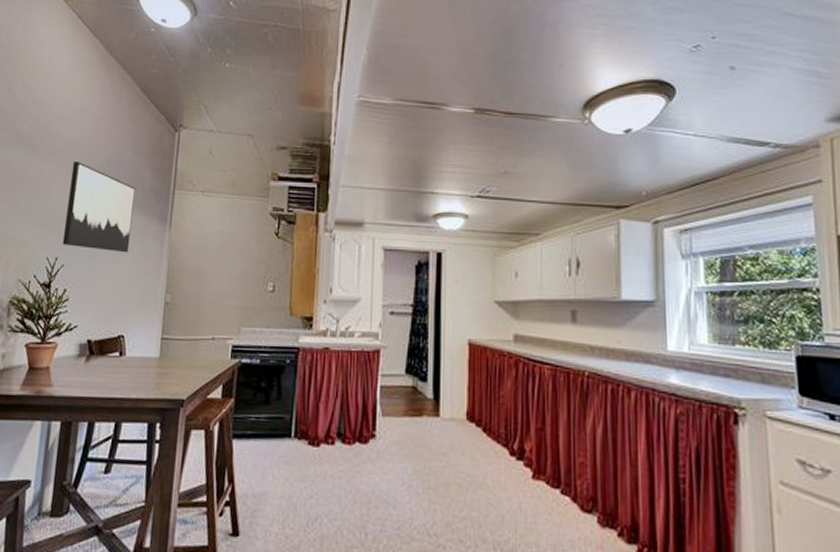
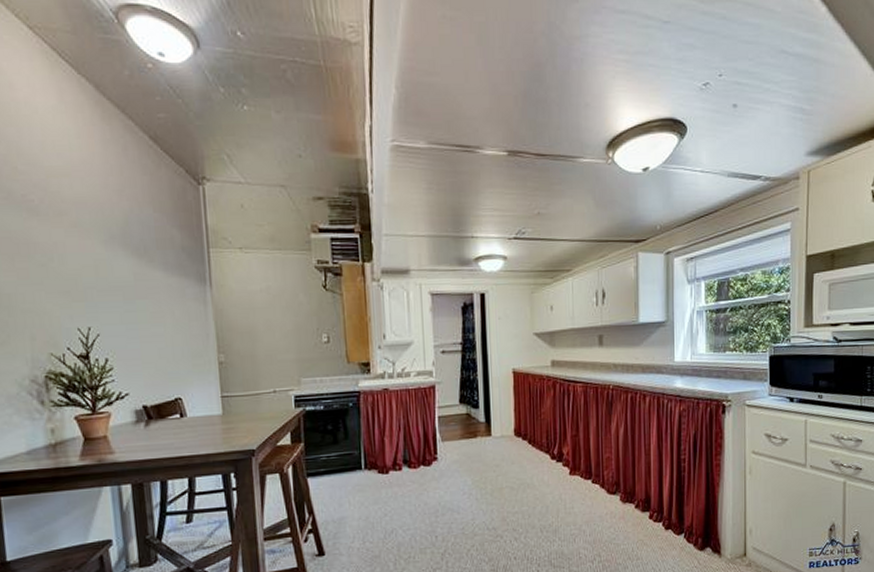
wall art: present [62,162,135,253] -> none [85,223,170,317]

